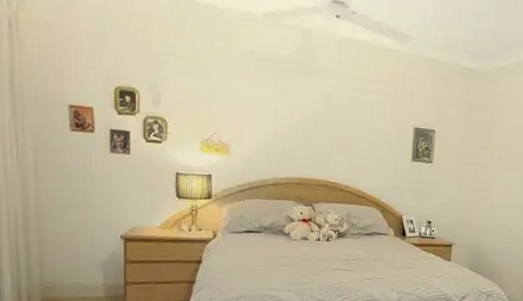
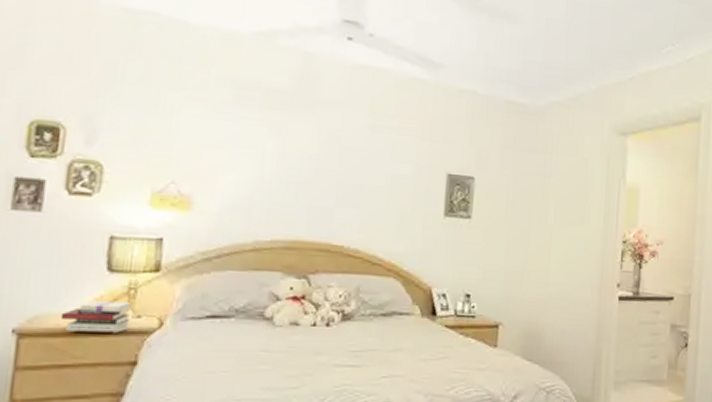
books: none [149,218,195,242] -> present [60,301,132,334]

